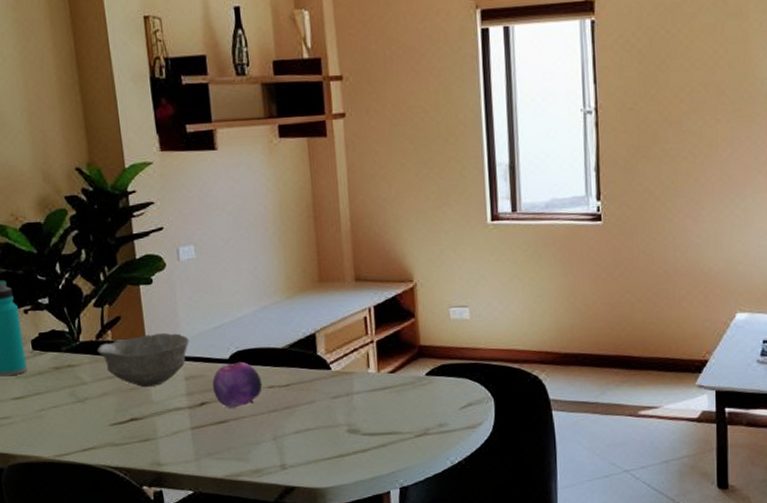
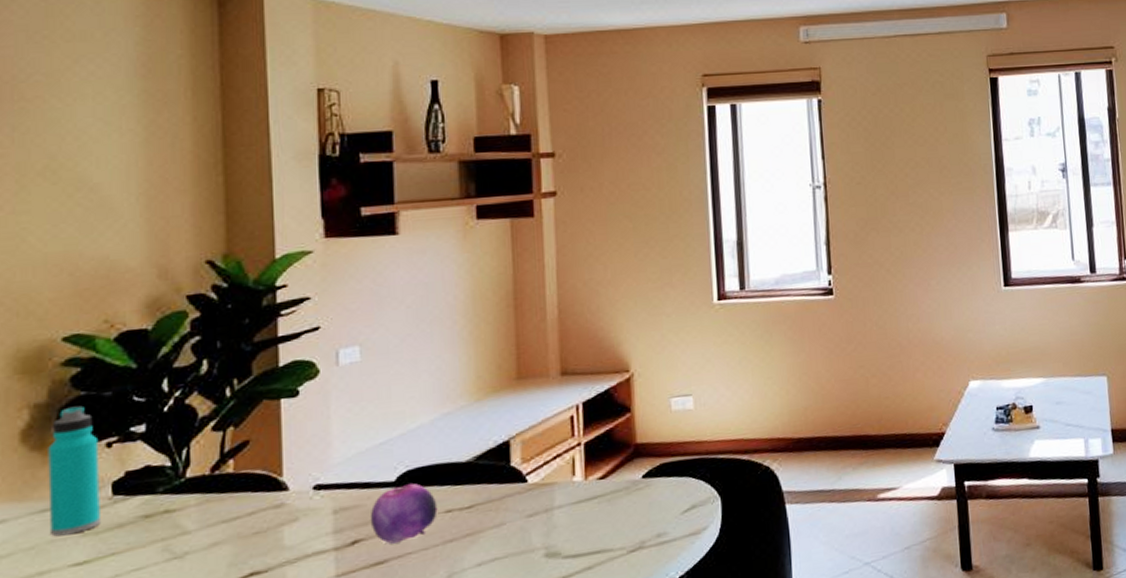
bowl: present [97,332,189,387] -> none [209,455,343,529]

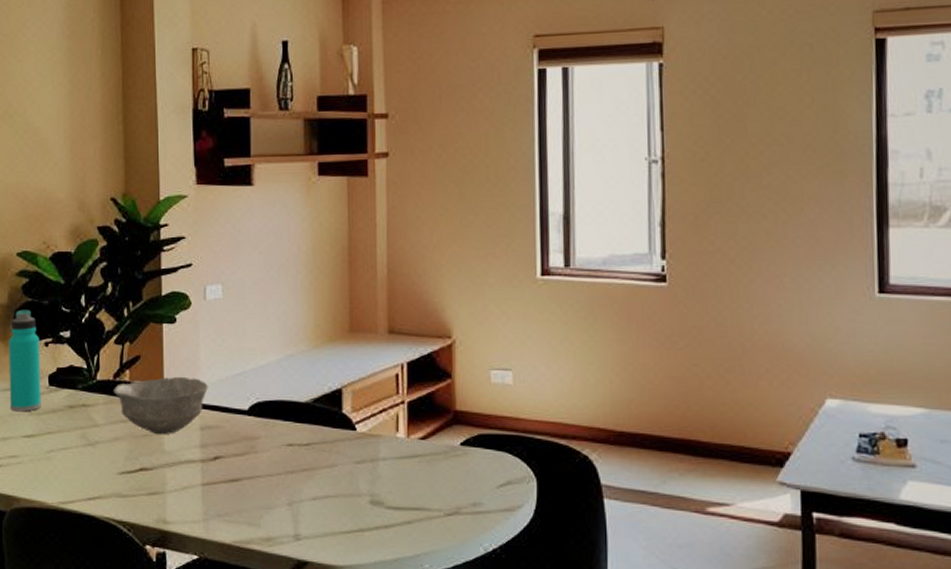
bowl: none [209,455,343,529] -> present [113,376,208,434]
fruit: present [370,483,438,544] -> none [228,415,281,465]

